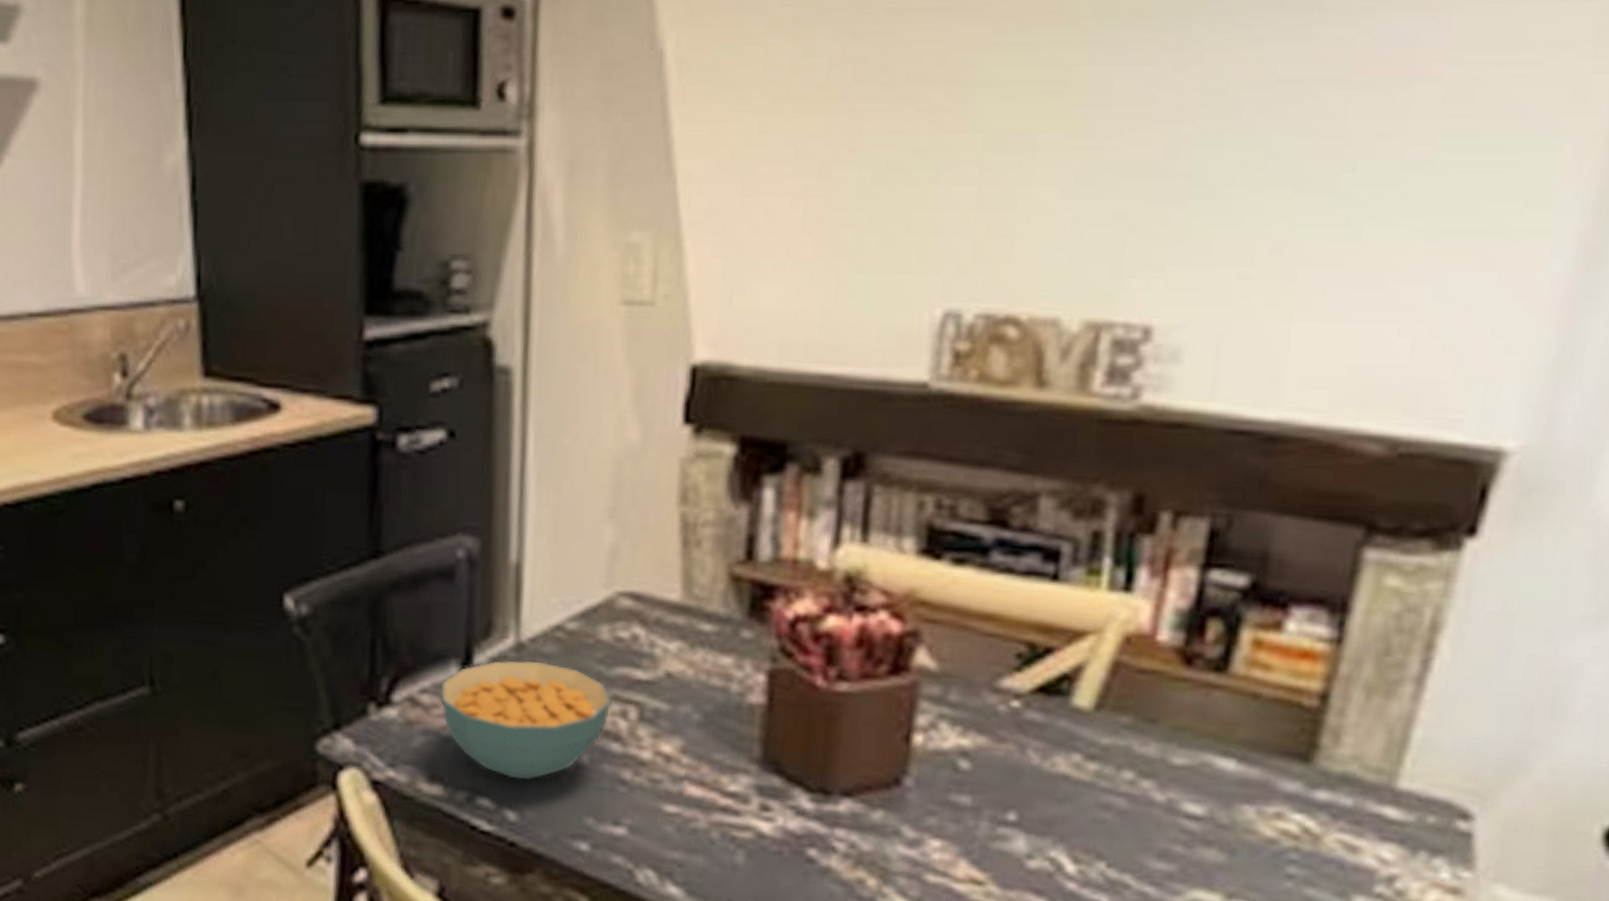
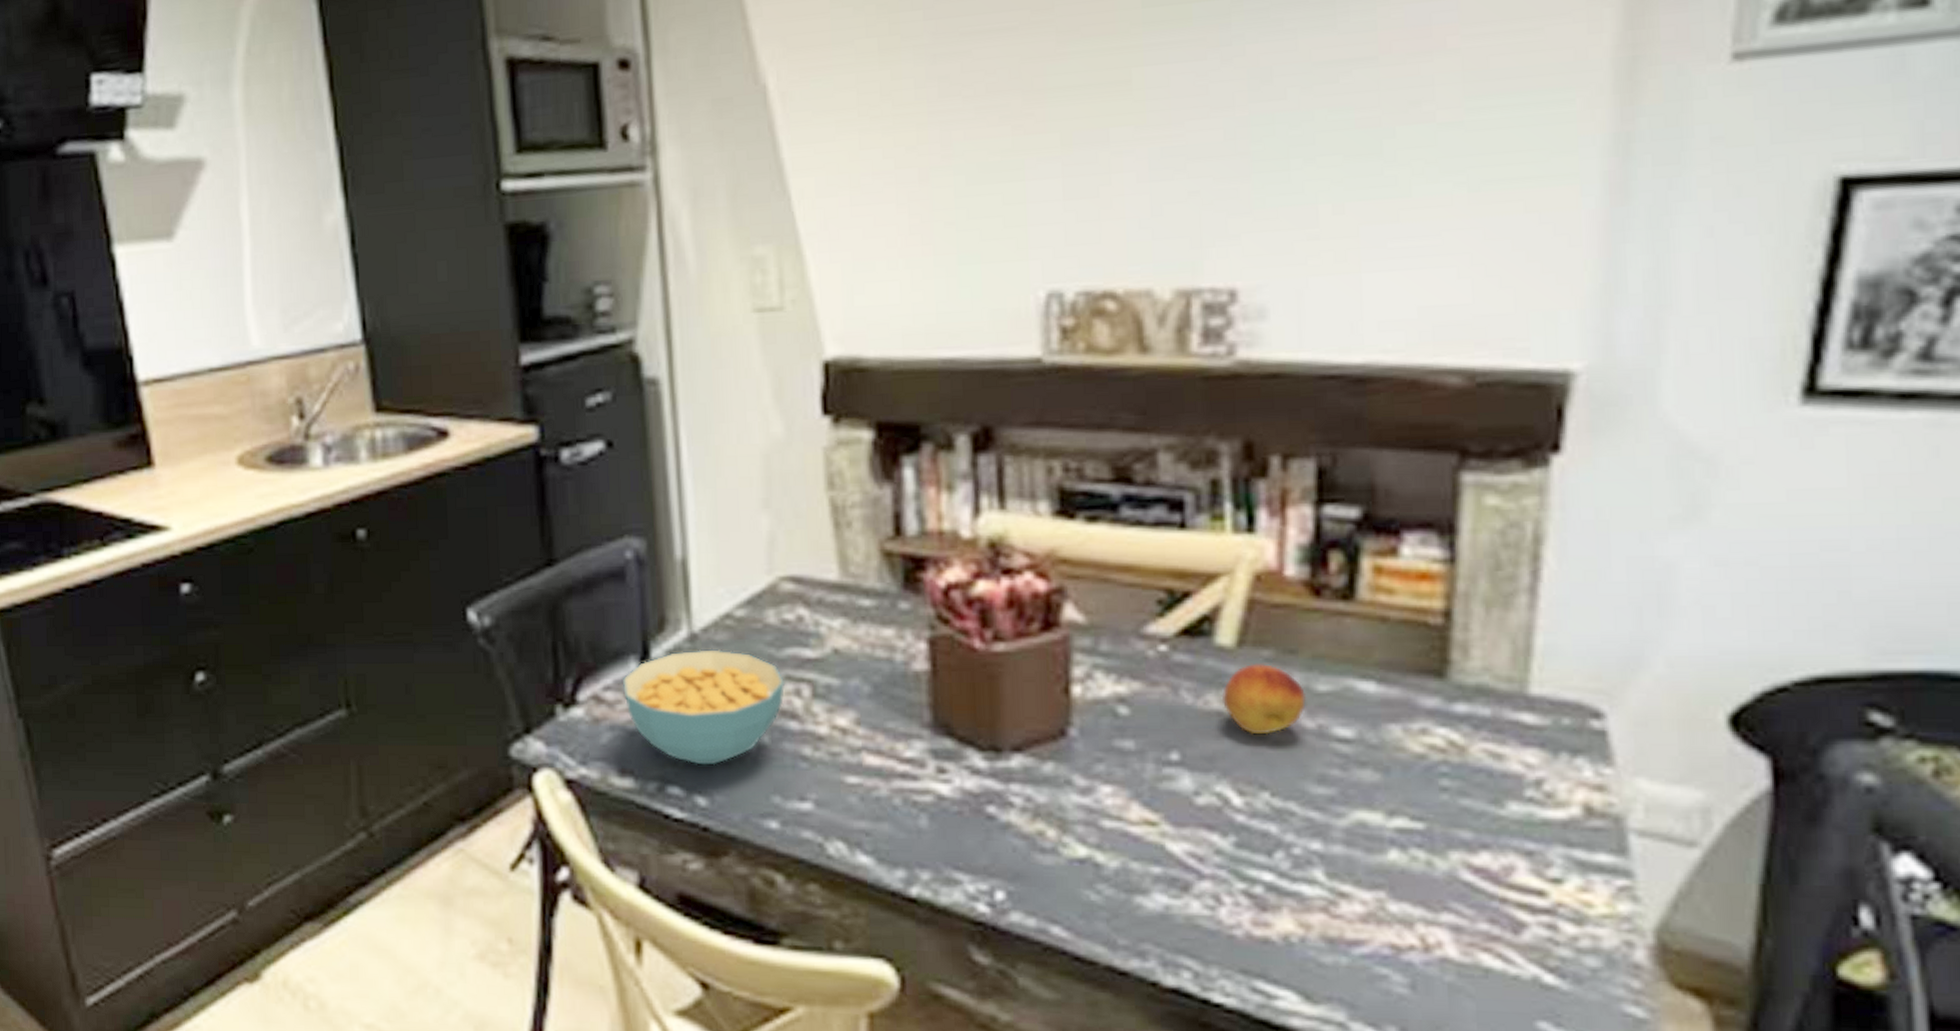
fruit: none [1069,729,1160,804] -> present [1221,664,1306,735]

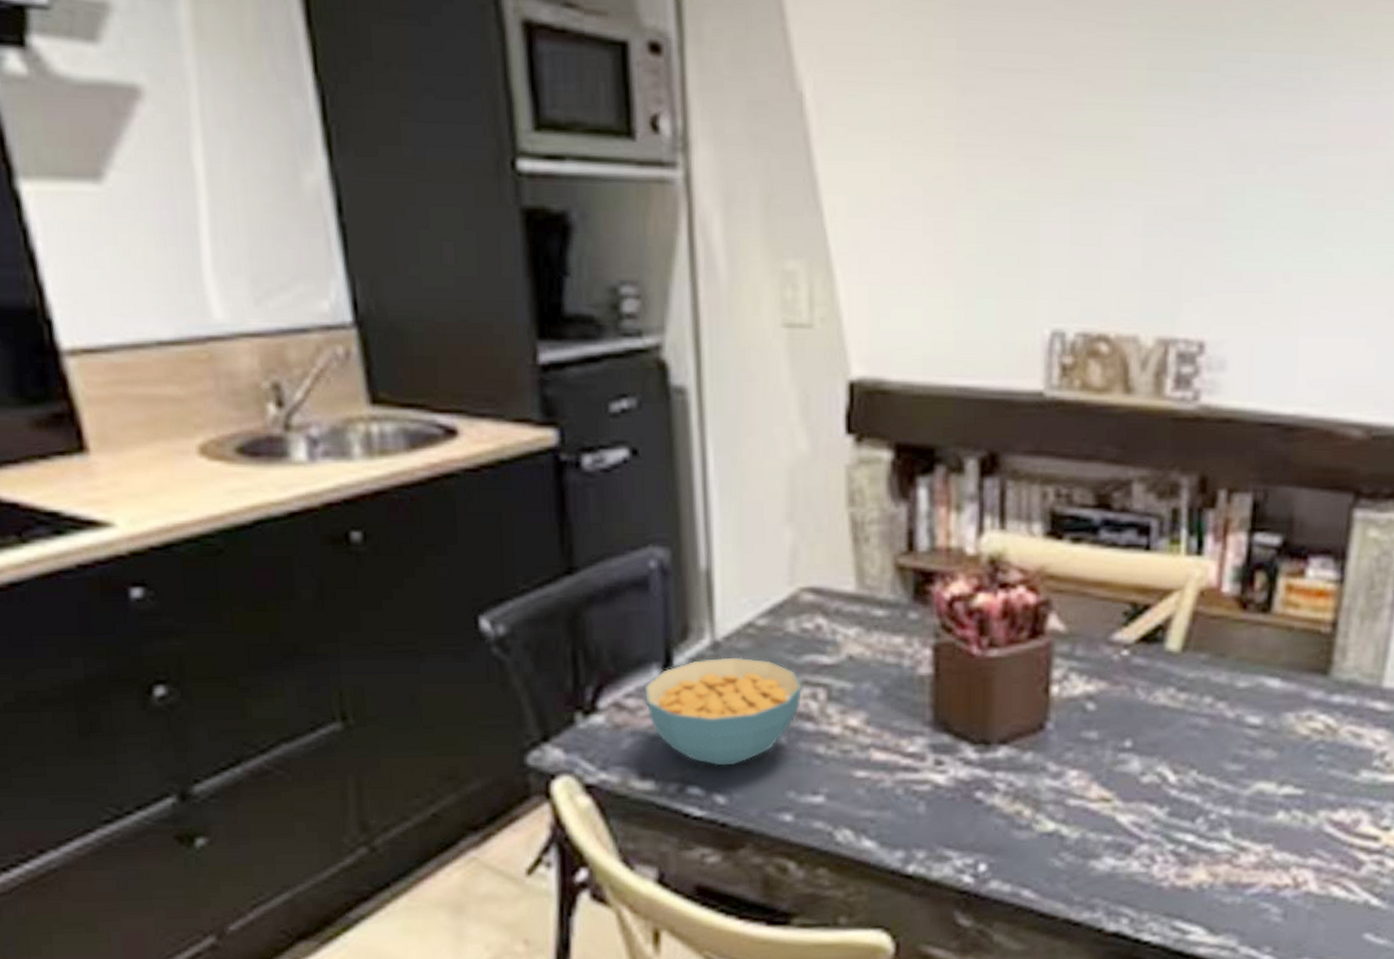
fruit: present [1221,664,1306,735] -> none [1167,666,1229,724]

